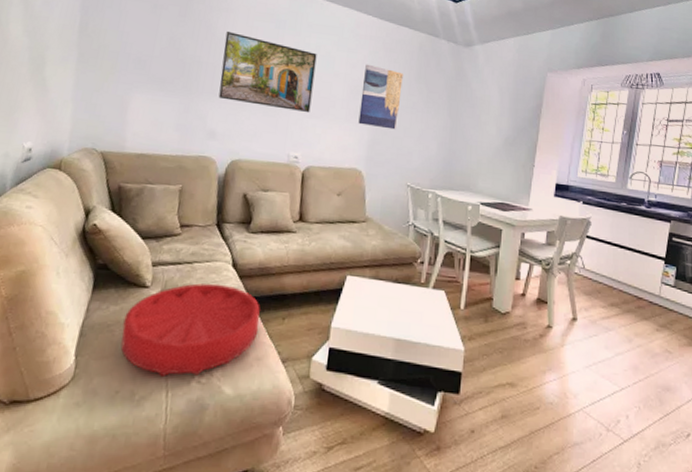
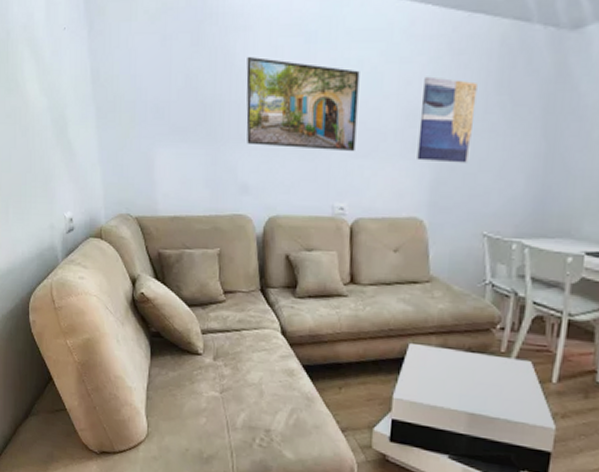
cushion: present [120,283,260,376] -> none [183,351,315,440]

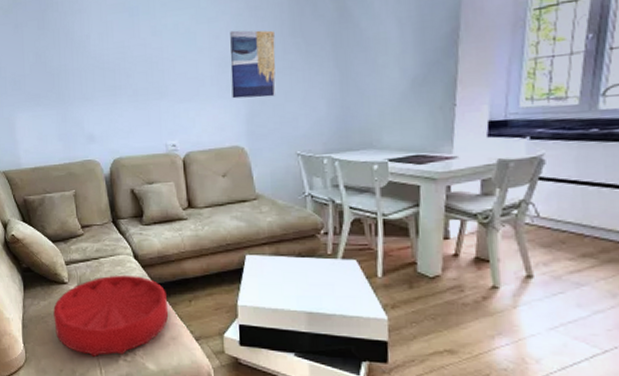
cushion: none [183,351,315,440] -> present [53,275,169,357]
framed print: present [246,56,360,152] -> none [84,32,180,102]

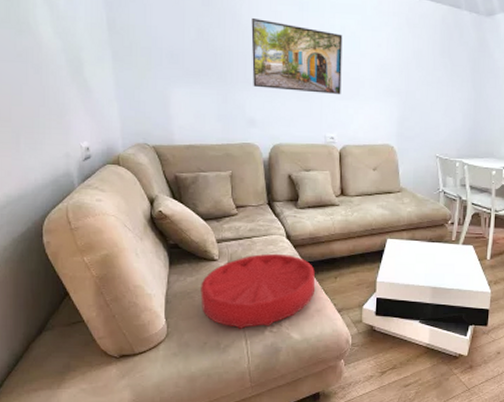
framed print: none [84,32,180,102] -> present [251,17,343,95]
wall art: present [230,30,276,99] -> none [387,42,427,105]

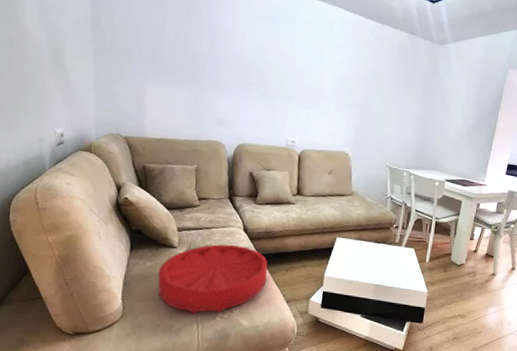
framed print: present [251,17,343,95] -> none [224,27,310,104]

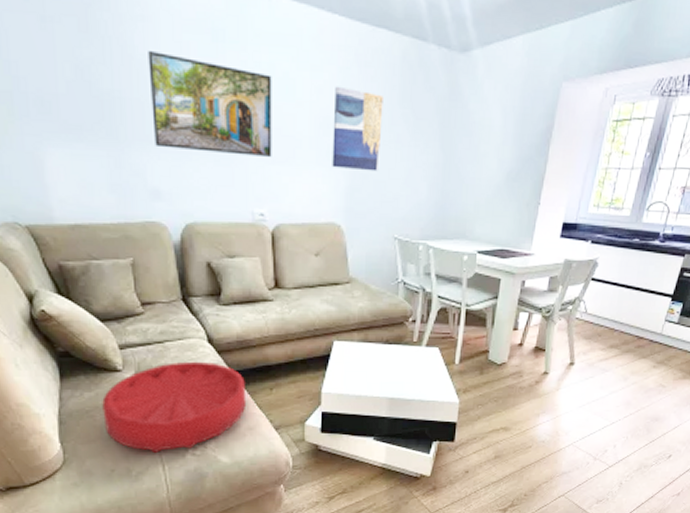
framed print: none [224,27,310,104] -> present [148,50,272,158]
wall art: none [346,59,385,119] -> present [332,86,383,172]

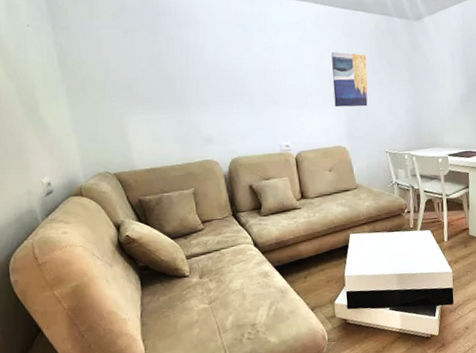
cushion: present [102,361,247,453] -> none [174,261,288,341]
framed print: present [148,50,272,158] -> none [199,42,291,107]

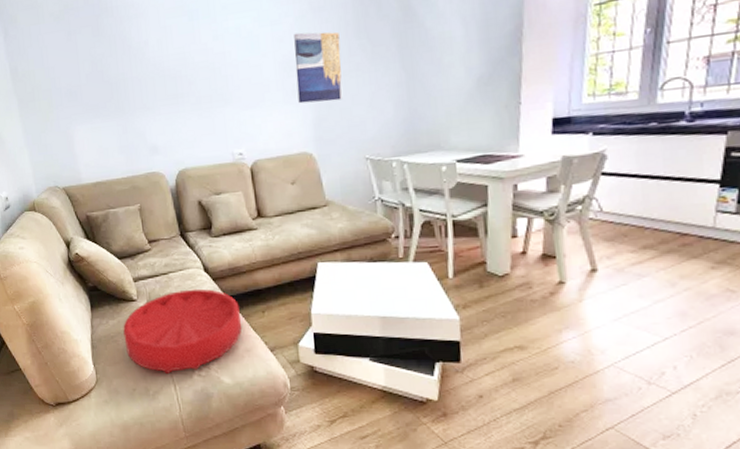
cushion: none [174,261,288,341] -> present [123,288,242,373]

